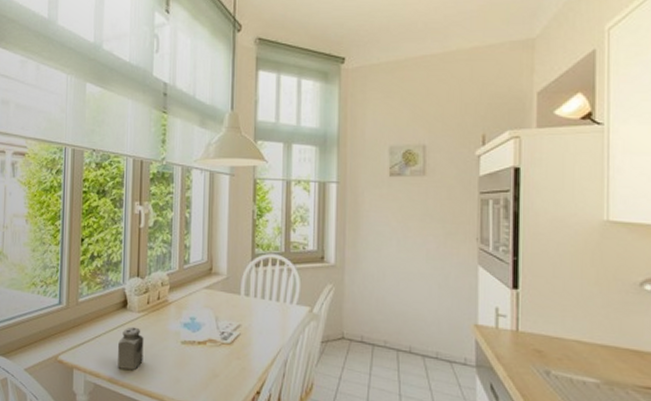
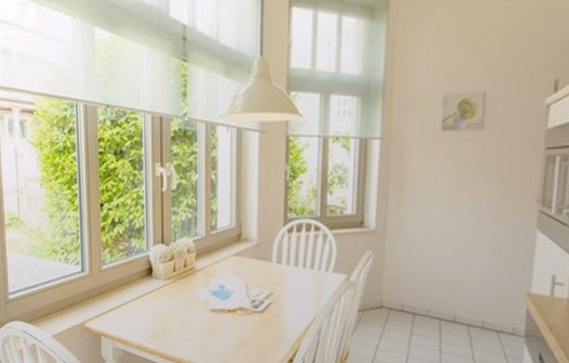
salt shaker: present [118,326,144,370] -> none [145,294,171,337]

